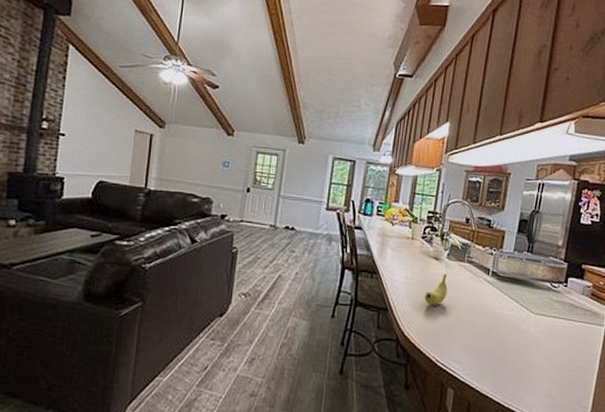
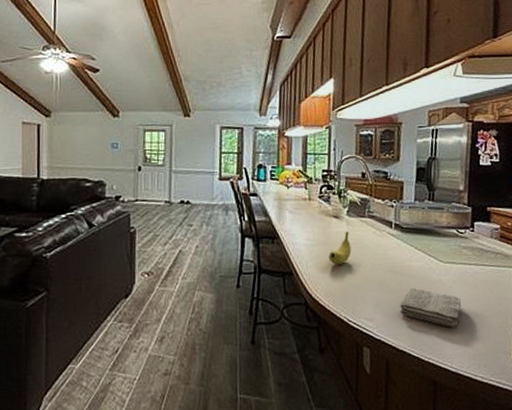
washcloth: none [487,334,547,377] -> present [400,287,462,327]

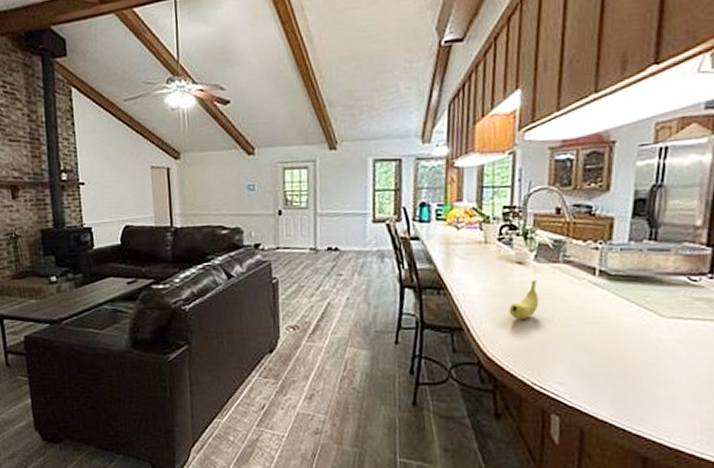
washcloth: present [400,287,462,327] -> none [602,347,689,395]

